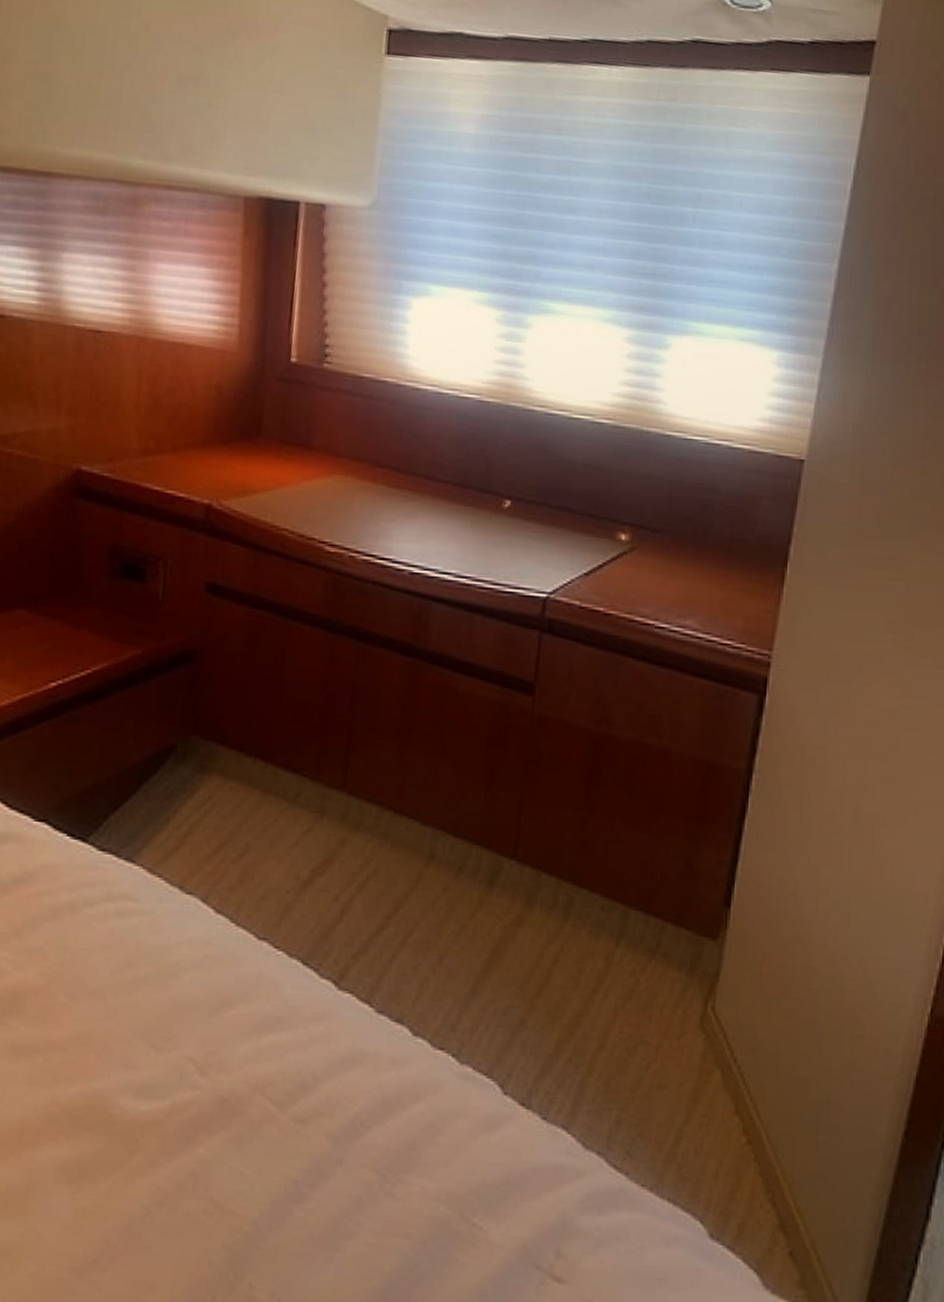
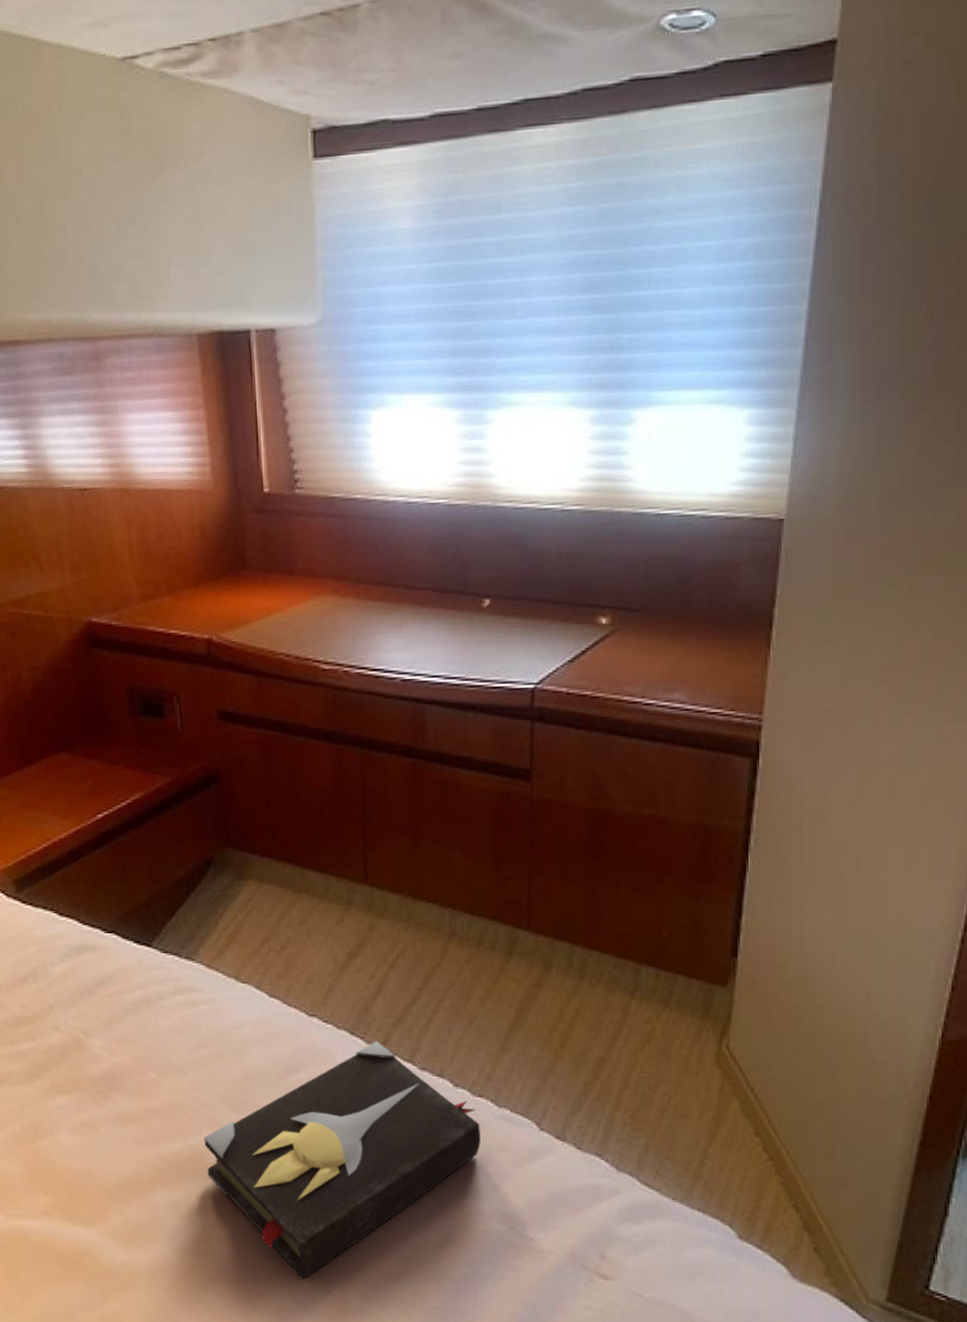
hardback book: none [108,974,437,1270] -> present [204,1041,481,1280]

